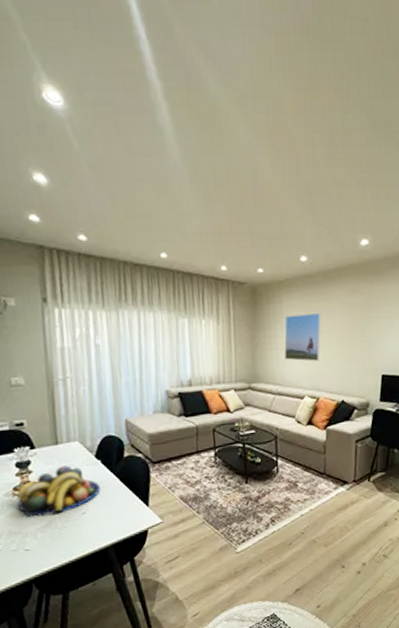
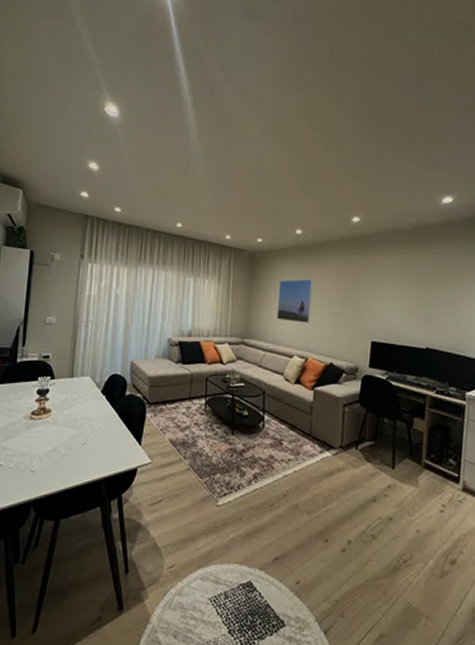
fruit bowl: present [16,465,100,518] -> none [32,397,101,441]

